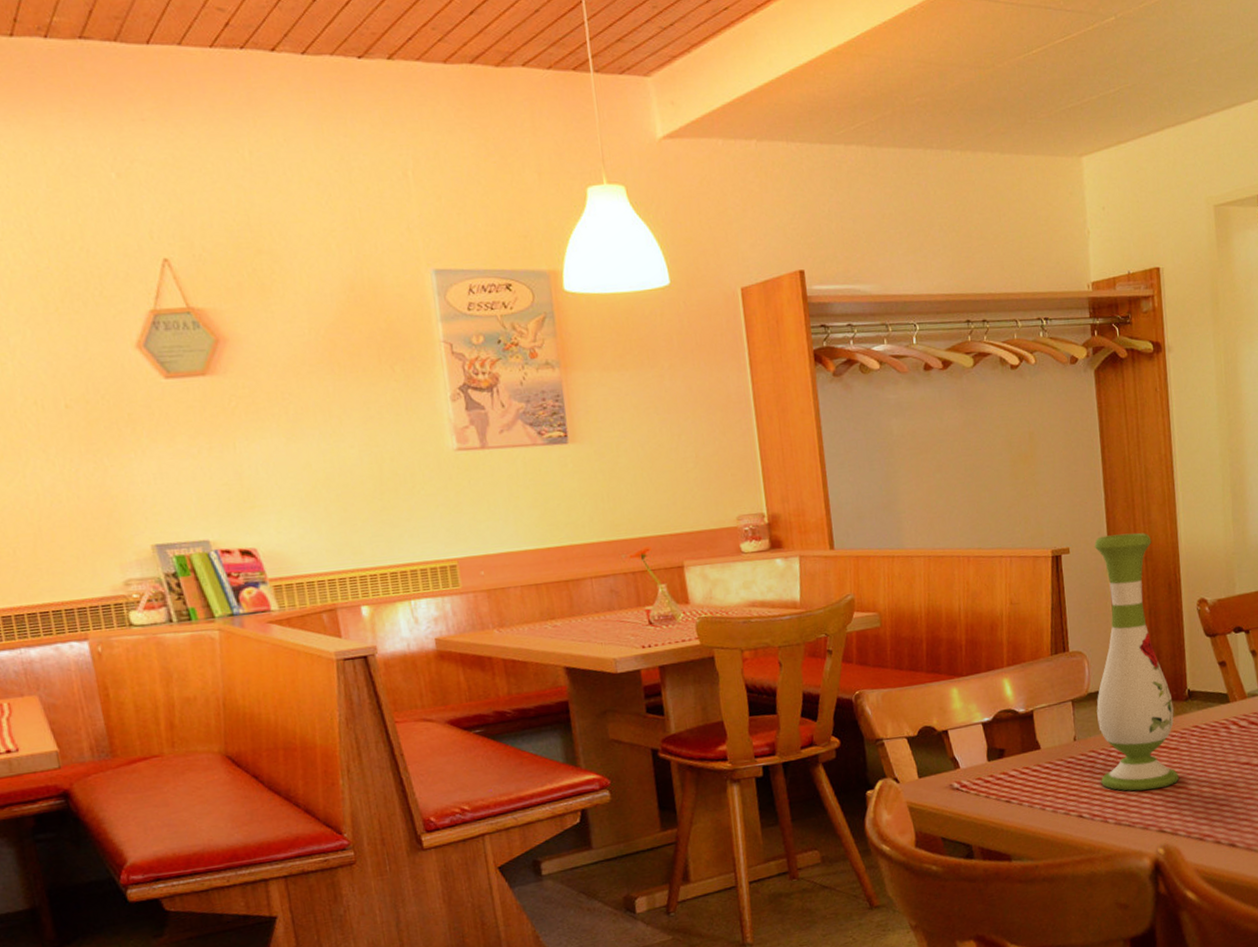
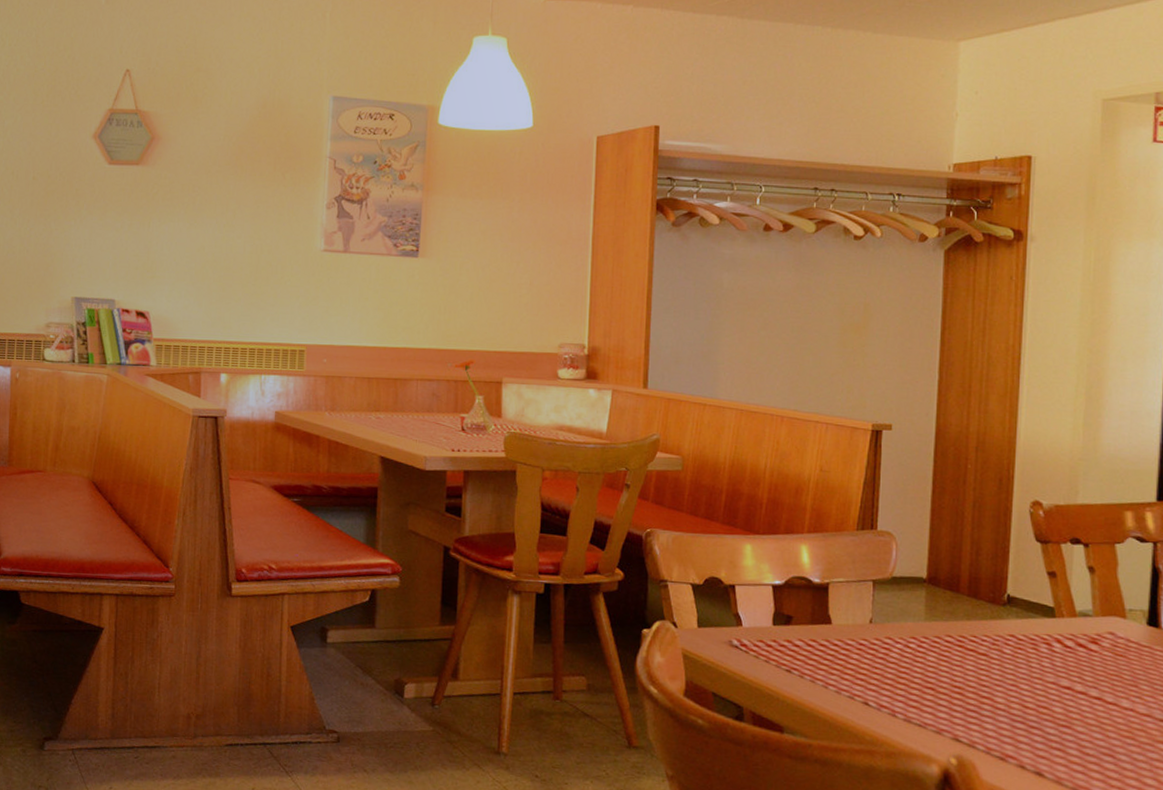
vase: present [1094,532,1180,791] -> none [894,418,988,694]

